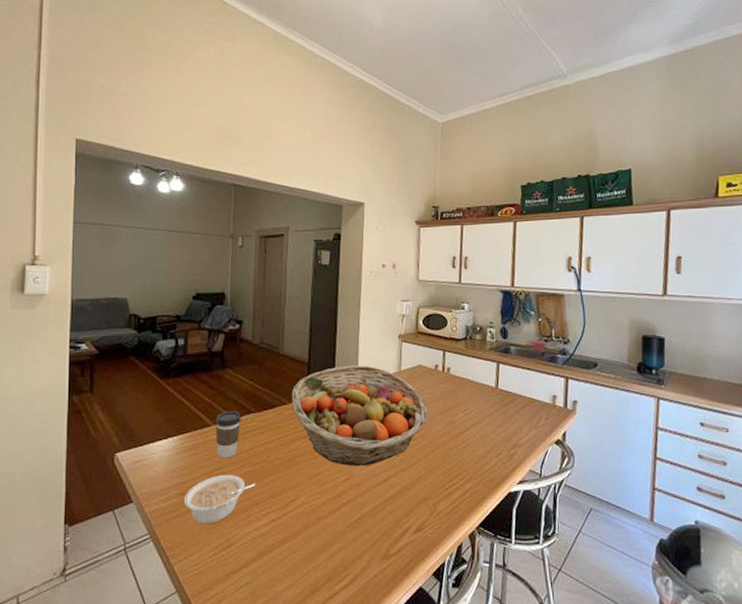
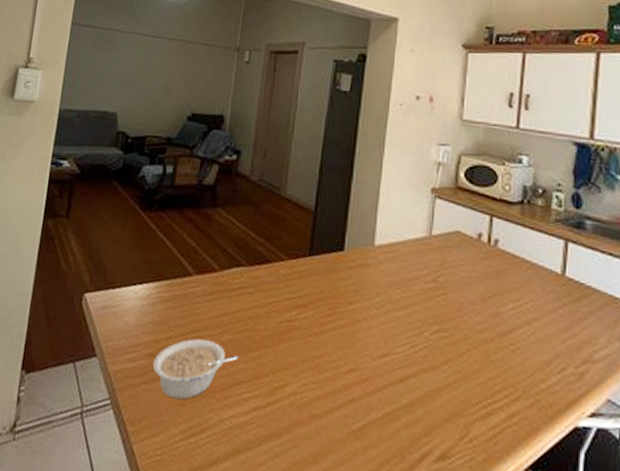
coffee cup: present [215,410,241,458] -> none [197,259,229,319]
fruit basket: present [291,365,429,467] -> none [290,220,466,357]

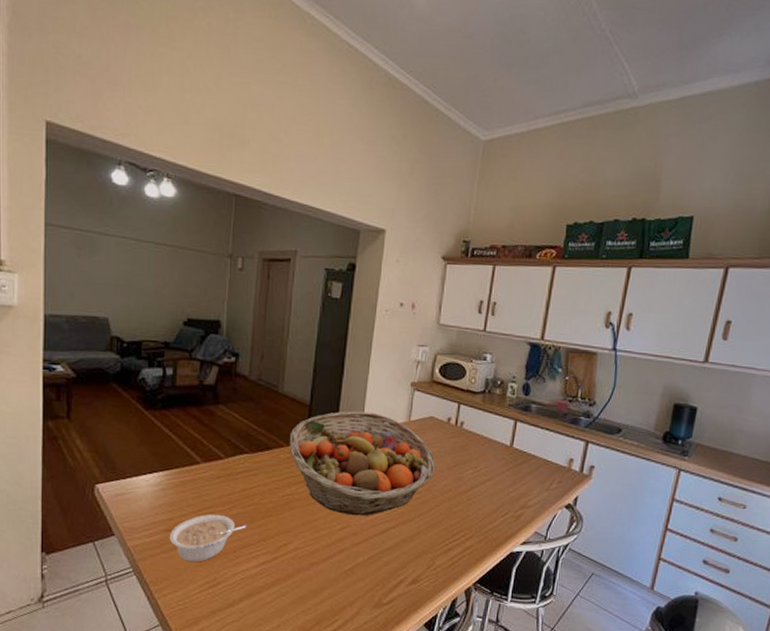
fruit basket: none [290,220,466,357] -> present [289,411,436,516]

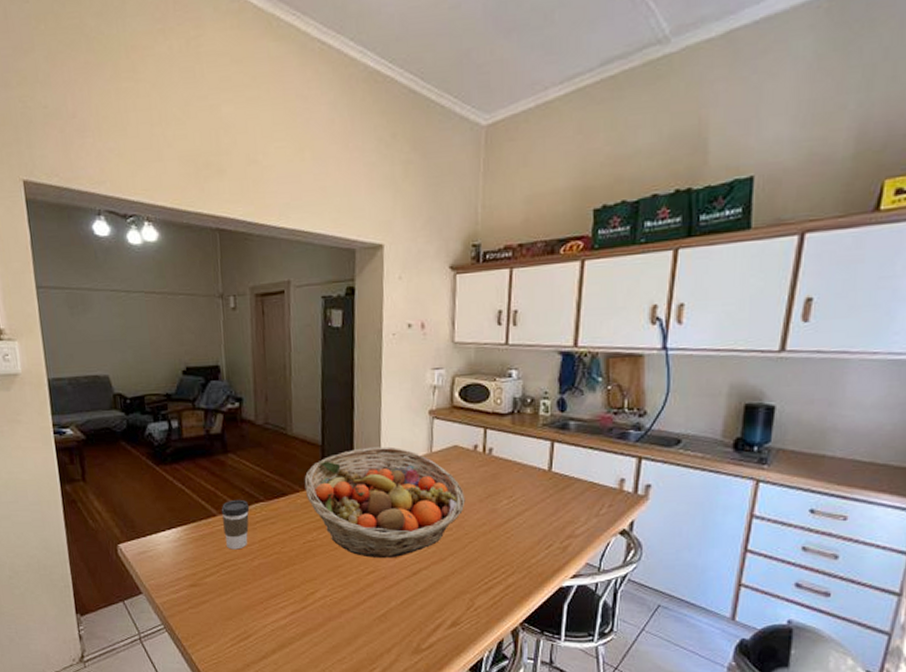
legume: present [169,515,247,563] -> none [195,567,271,616]
coffee cup: none [205,449,234,498] -> present [221,499,250,550]

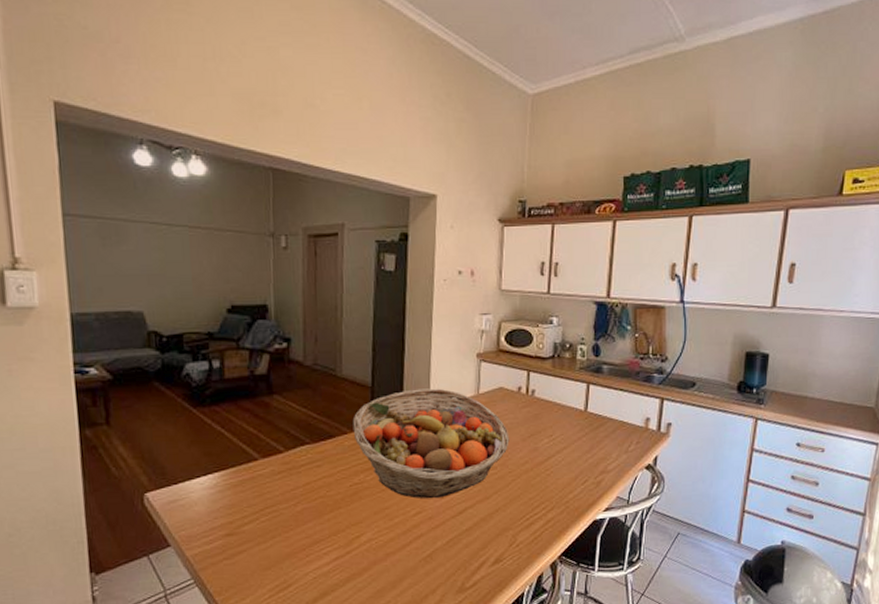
coffee cup: present [221,499,250,550] -> none [263,442,295,495]

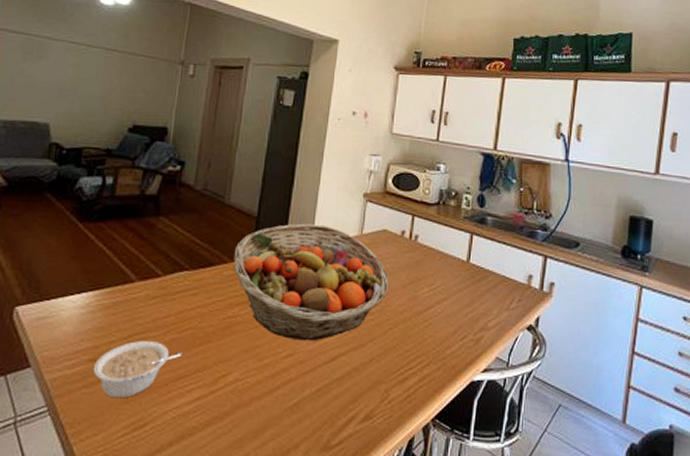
legume: none [231,513,315,566] -> present [93,341,182,399]

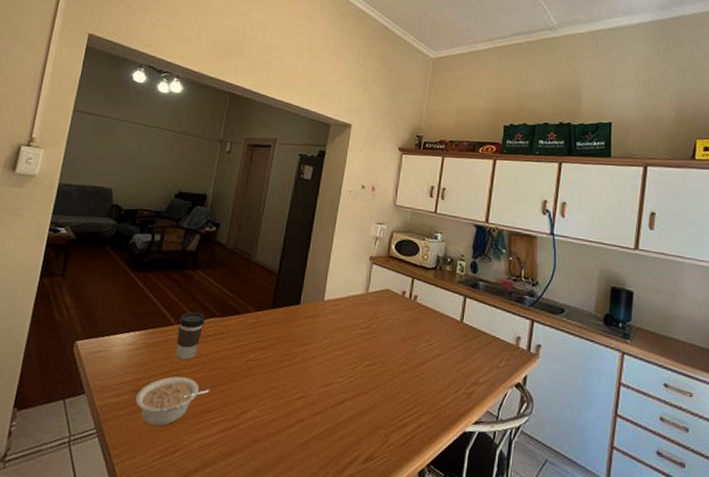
coffee cup: none [139,265,173,322] -> present [176,312,205,360]
fruit basket: present [233,223,390,341] -> none [256,280,391,386]

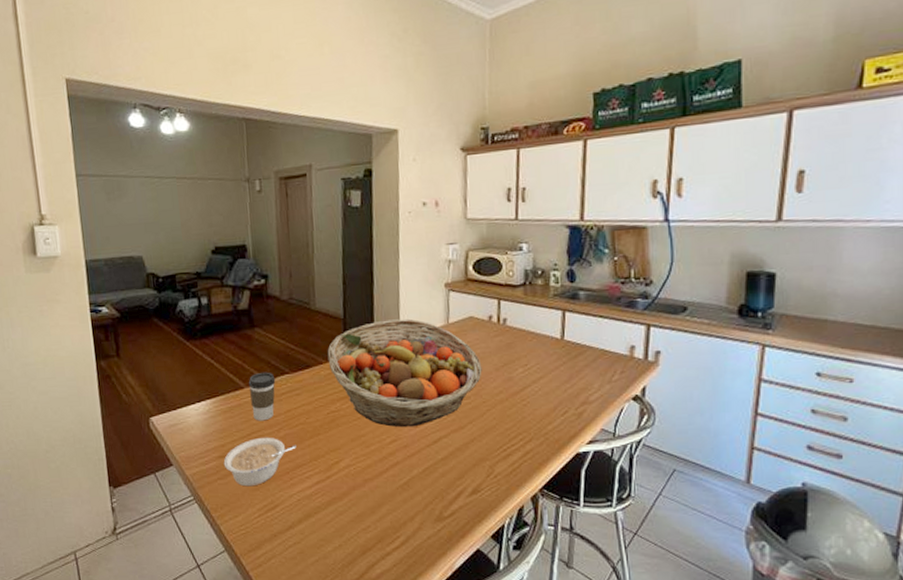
fruit basket: none [256,280,391,386] -> present [327,318,482,428]

